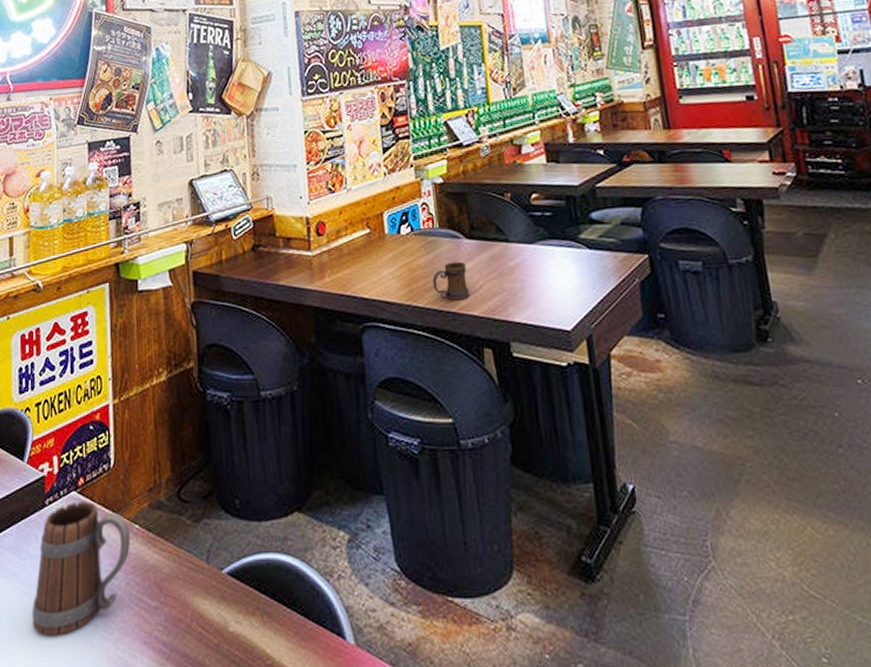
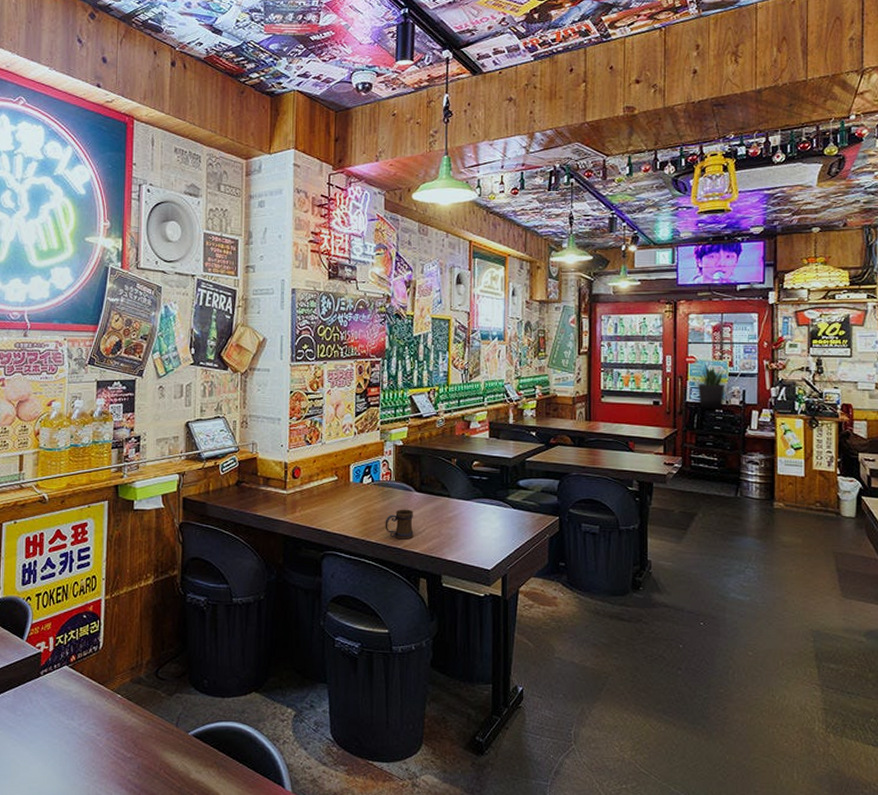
beer mug: present [31,501,131,636] -> none [23,674,113,776]
planter: none [799,42,837,99] -> present [698,364,725,410]

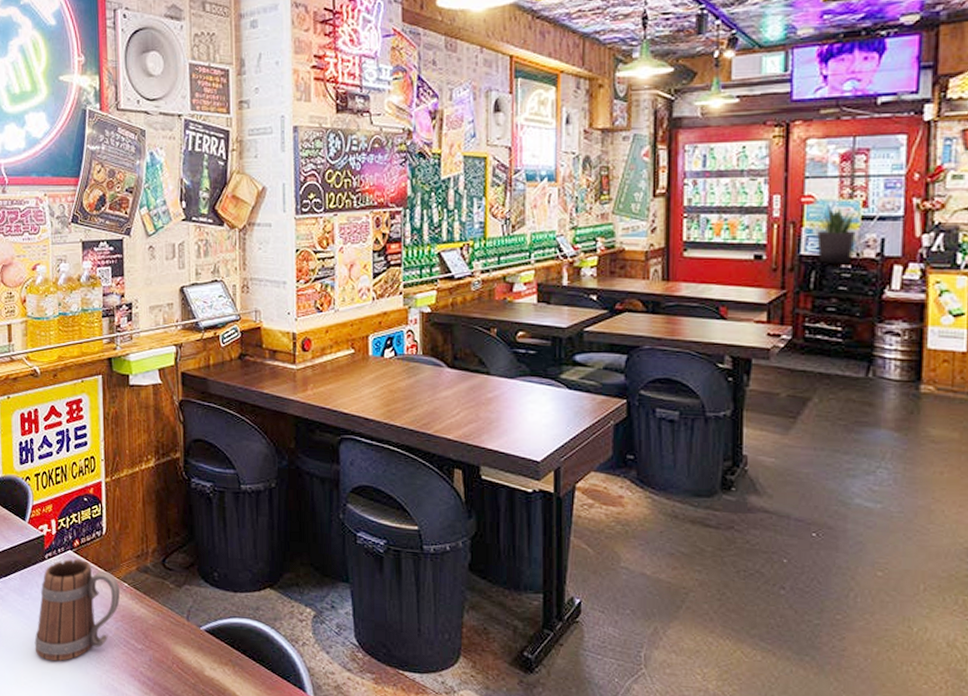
beer mug: none [23,674,113,776] -> present [34,559,121,662]
beer mug: present [385,509,414,540] -> none [411,388,446,424]

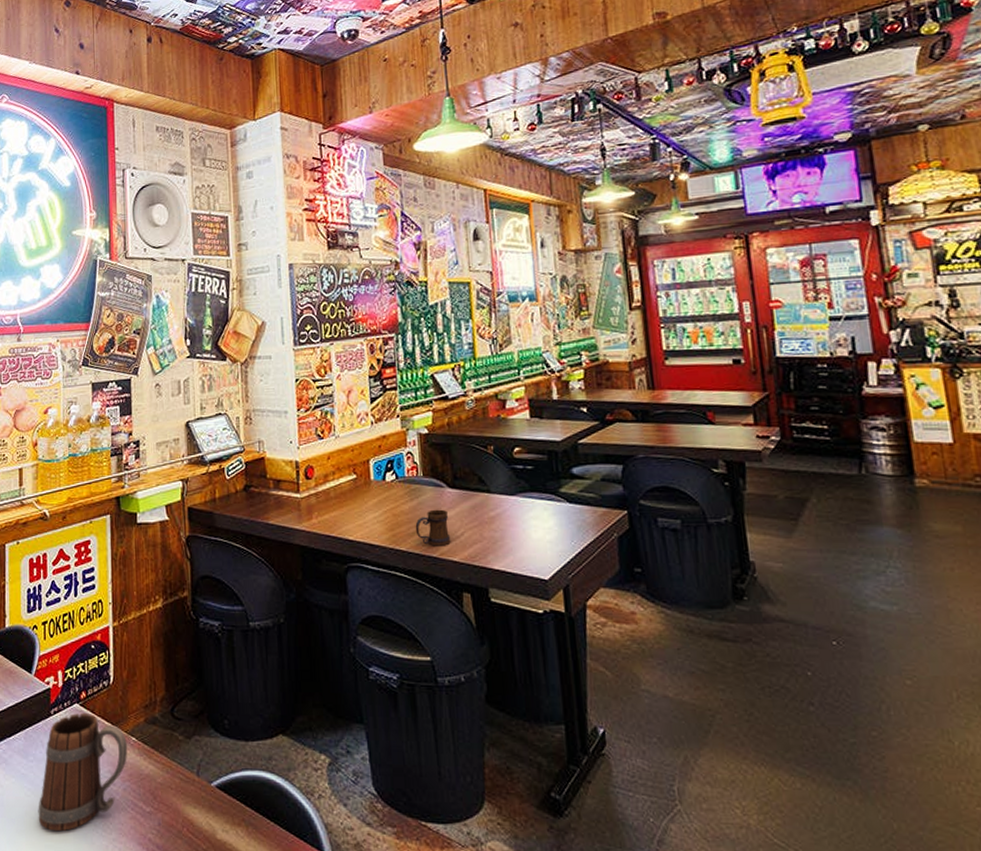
beer mug: none [411,388,446,424] -> present [415,509,451,546]
planter: present [817,204,856,265] -> none [789,308,826,365]

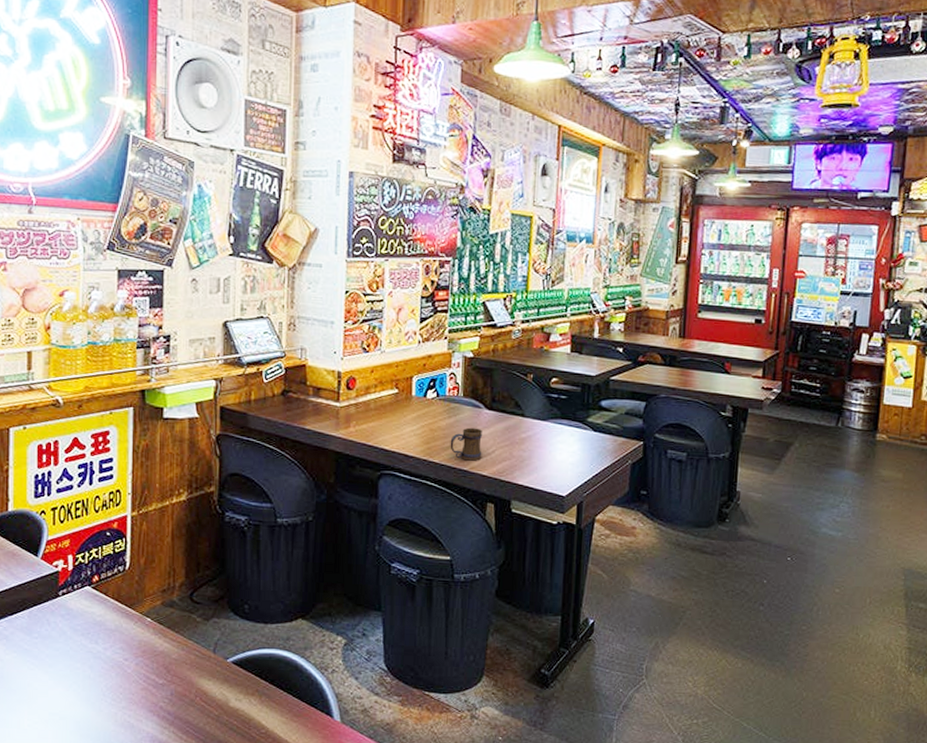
beer mug: present [38,713,128,832] -> none [42,595,143,701]

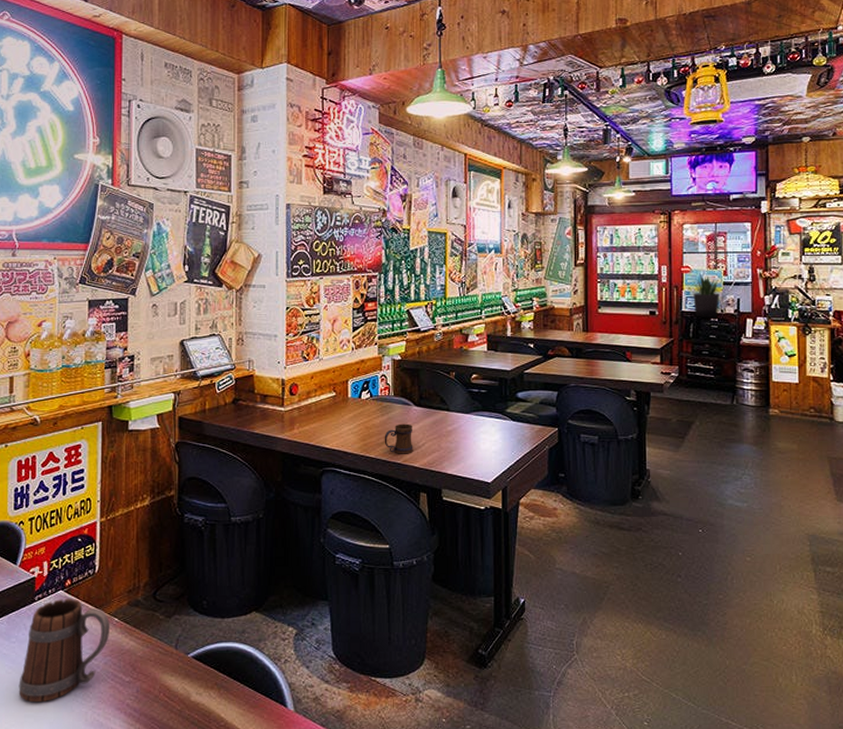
beer mug: none [42,595,143,701] -> present [18,599,111,703]
planter: none [805,280,836,331] -> present [693,273,720,319]

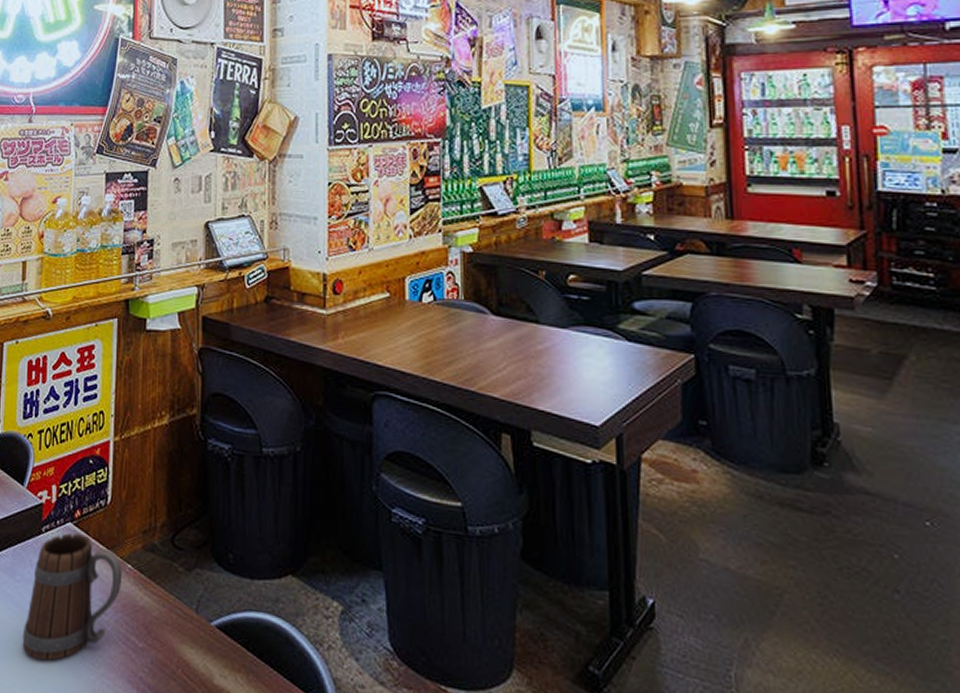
beer mug: present [384,423,413,454] -> none [452,337,492,380]
planter: present [693,273,720,319] -> none [894,136,938,203]

